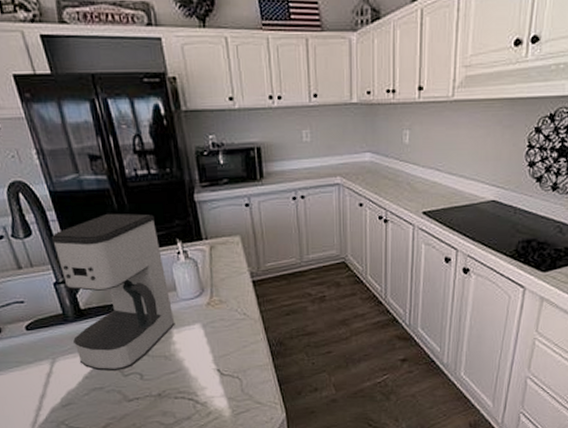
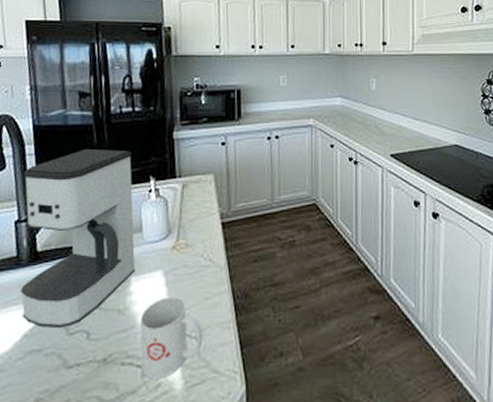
mug: none [185,345,245,409] -> present [139,296,203,380]

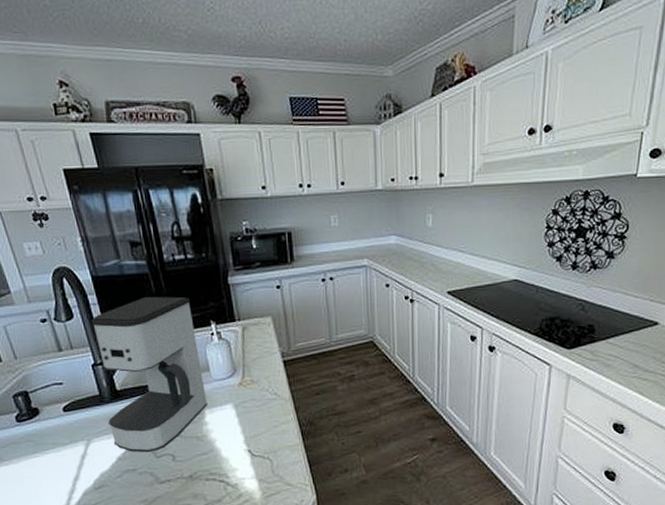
mug: present [139,296,203,380] -> none [217,425,275,492]

